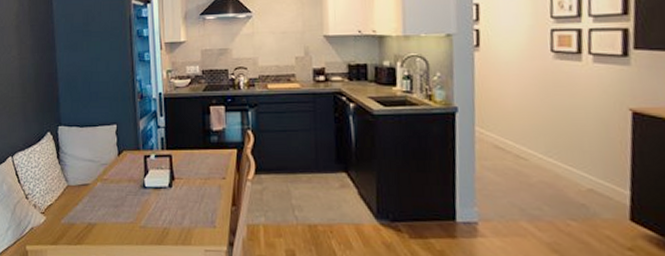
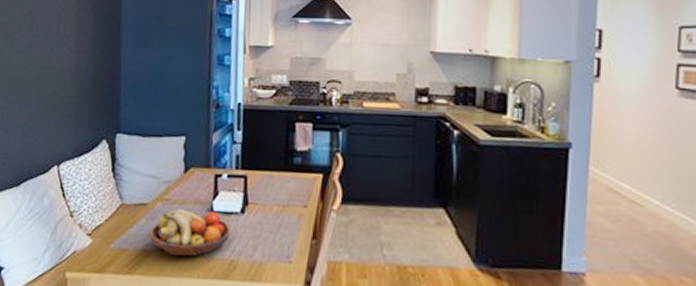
fruit bowl: none [93,187,161,227] -> present [150,209,230,257]

